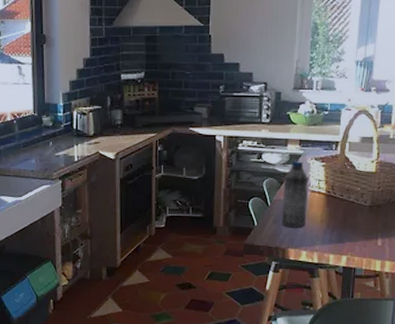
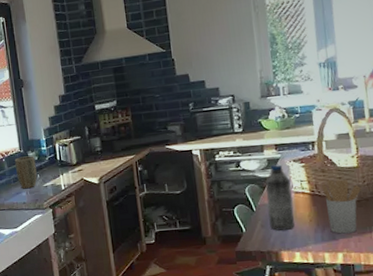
plant pot: none [26,120,50,156] -> present [14,156,37,189]
utensil holder: none [338,182,375,238] -> present [321,179,361,234]

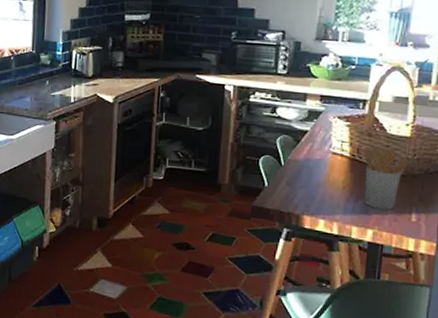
plant pot: present [14,156,37,189] -> none [23,58,48,95]
water bottle: present [265,163,295,231] -> none [296,117,330,193]

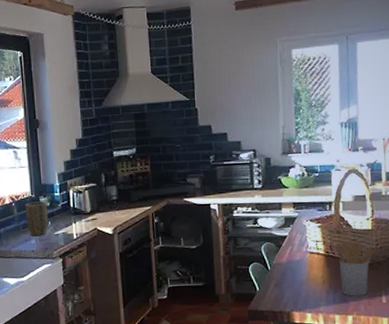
plant pot: none [23,58,48,95] -> present [25,201,48,236]

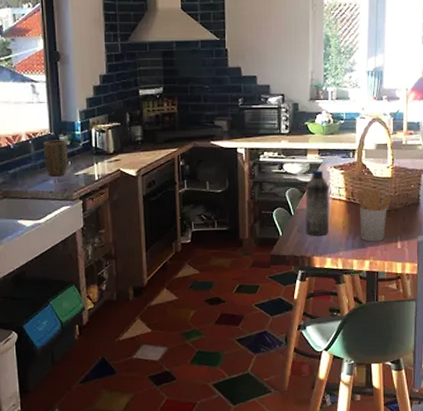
water bottle: none [281,222,308,291] -> present [305,169,330,236]

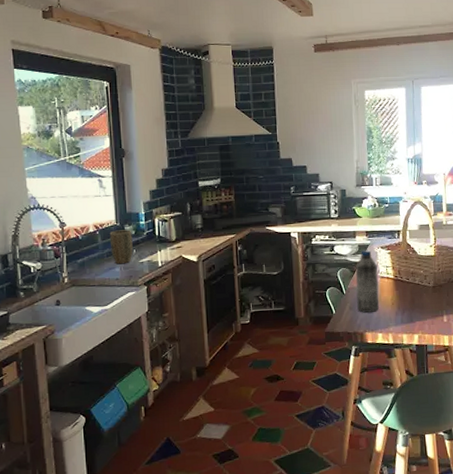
utensil holder: present [357,188,392,242] -> none [404,266,436,317]

